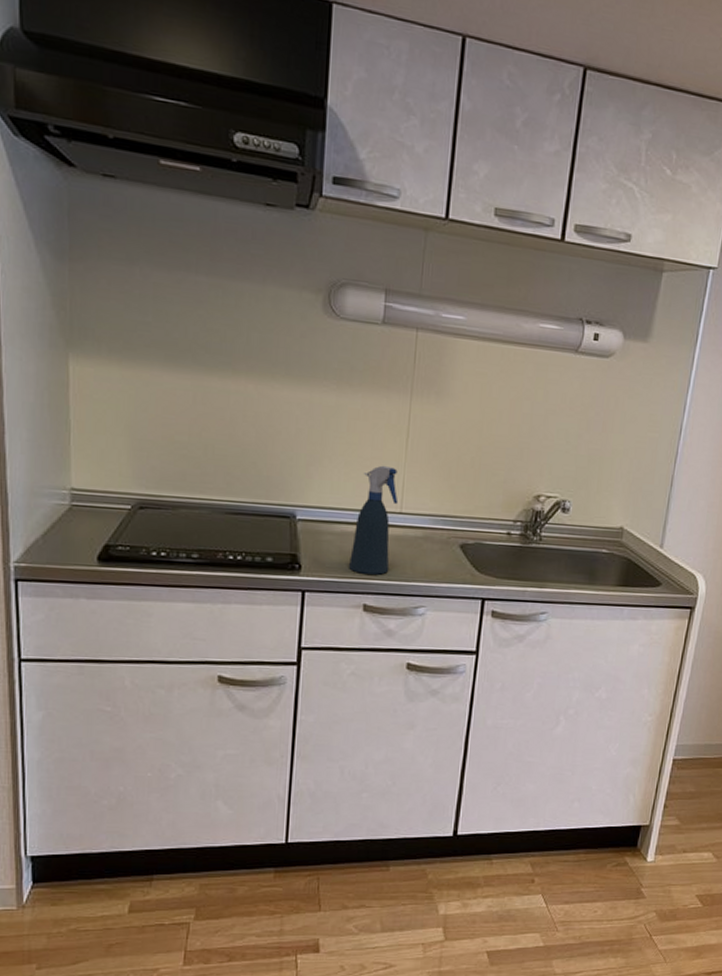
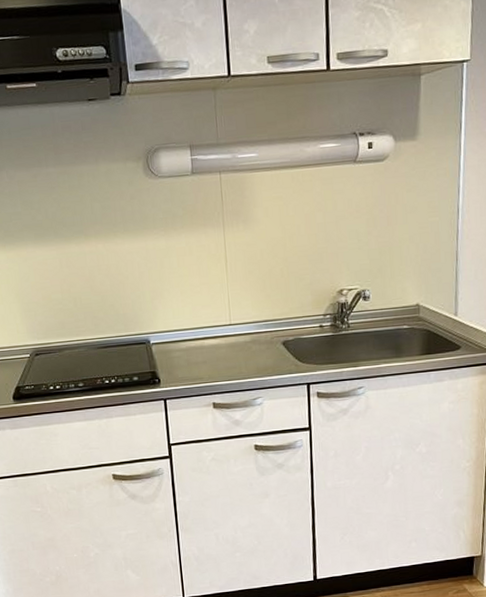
spray bottle: present [349,465,399,575] -> none [196,288,229,379]

